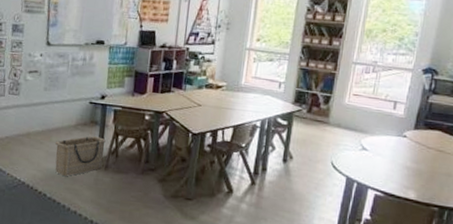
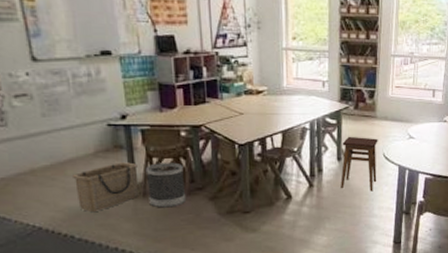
wastebasket: none [108,141,142,183] -> present [145,162,187,208]
stool: none [282,139,328,200] -> present [340,136,378,192]

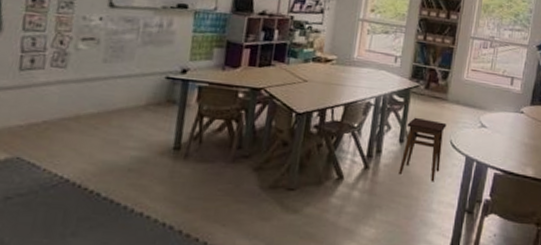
basket: present [72,162,140,213] -> none [114,118,186,170]
wastebasket: present [145,162,187,208] -> none [189,123,234,174]

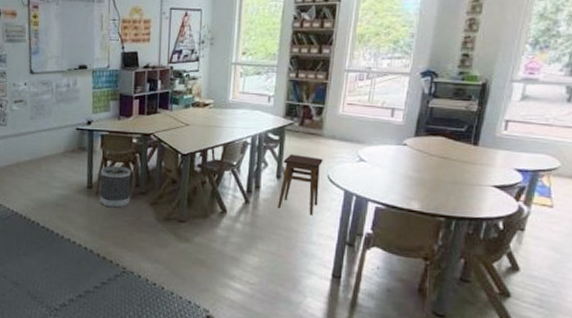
wastebasket: none [189,123,234,174] -> present [100,166,131,208]

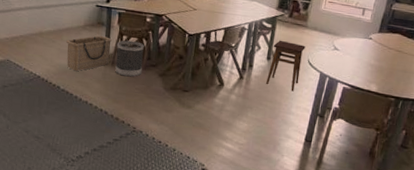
basket: none [45,162,95,205] -> present [66,35,112,72]

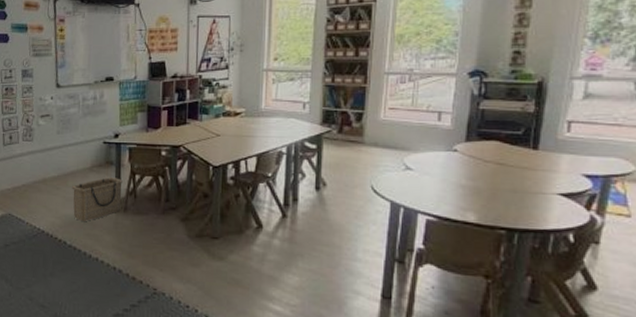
wastebasket: present [115,40,144,77] -> none [128,180,161,225]
stool: present [266,40,306,92] -> none [318,163,365,230]

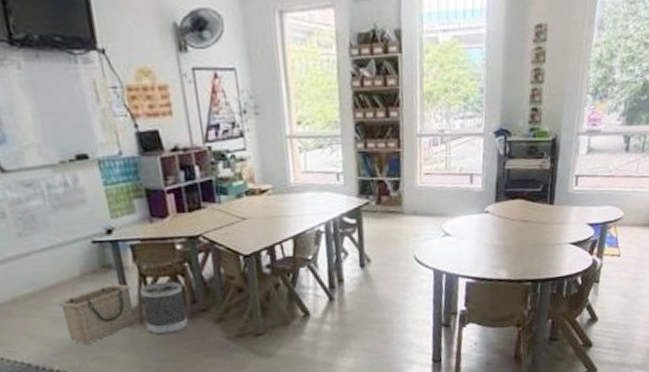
wastebasket: none [128,180,161,225] -> present [139,281,189,335]

